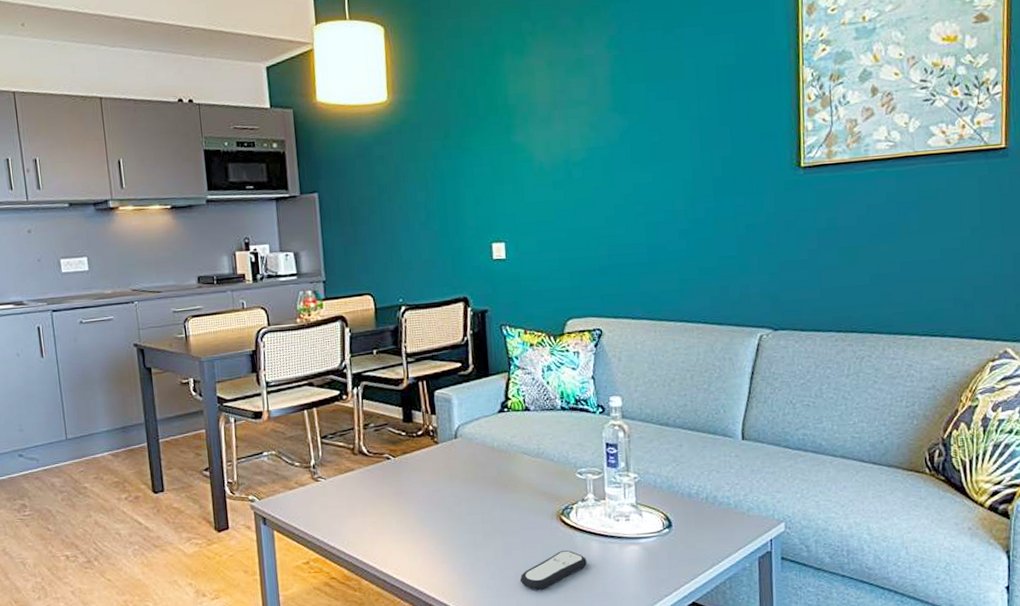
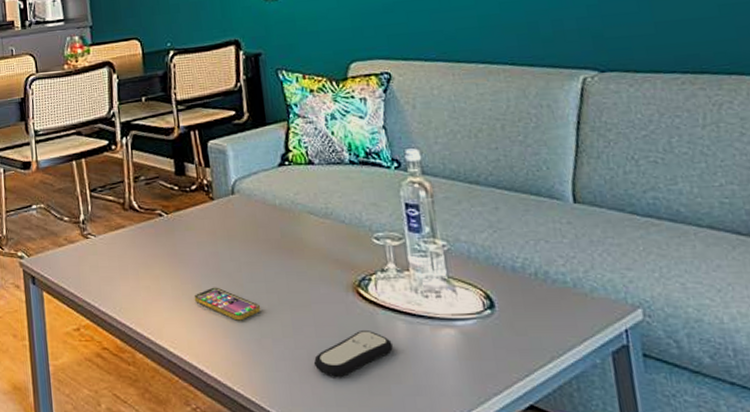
smartphone: none [416,520,477,548] -> present [194,287,261,321]

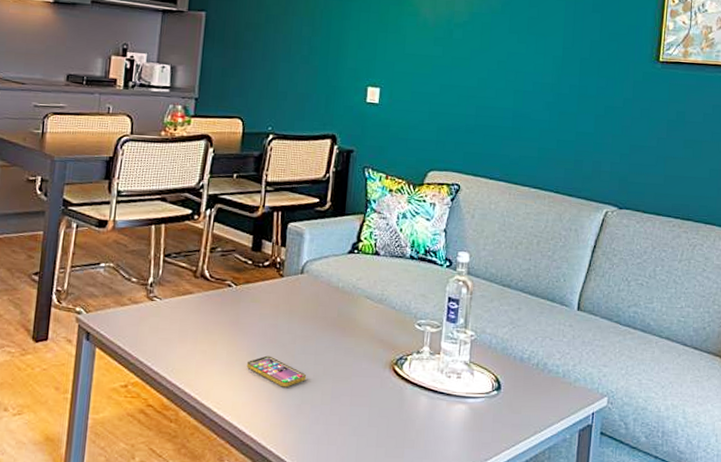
remote control: present [313,331,393,377] -> none [343,402,413,441]

